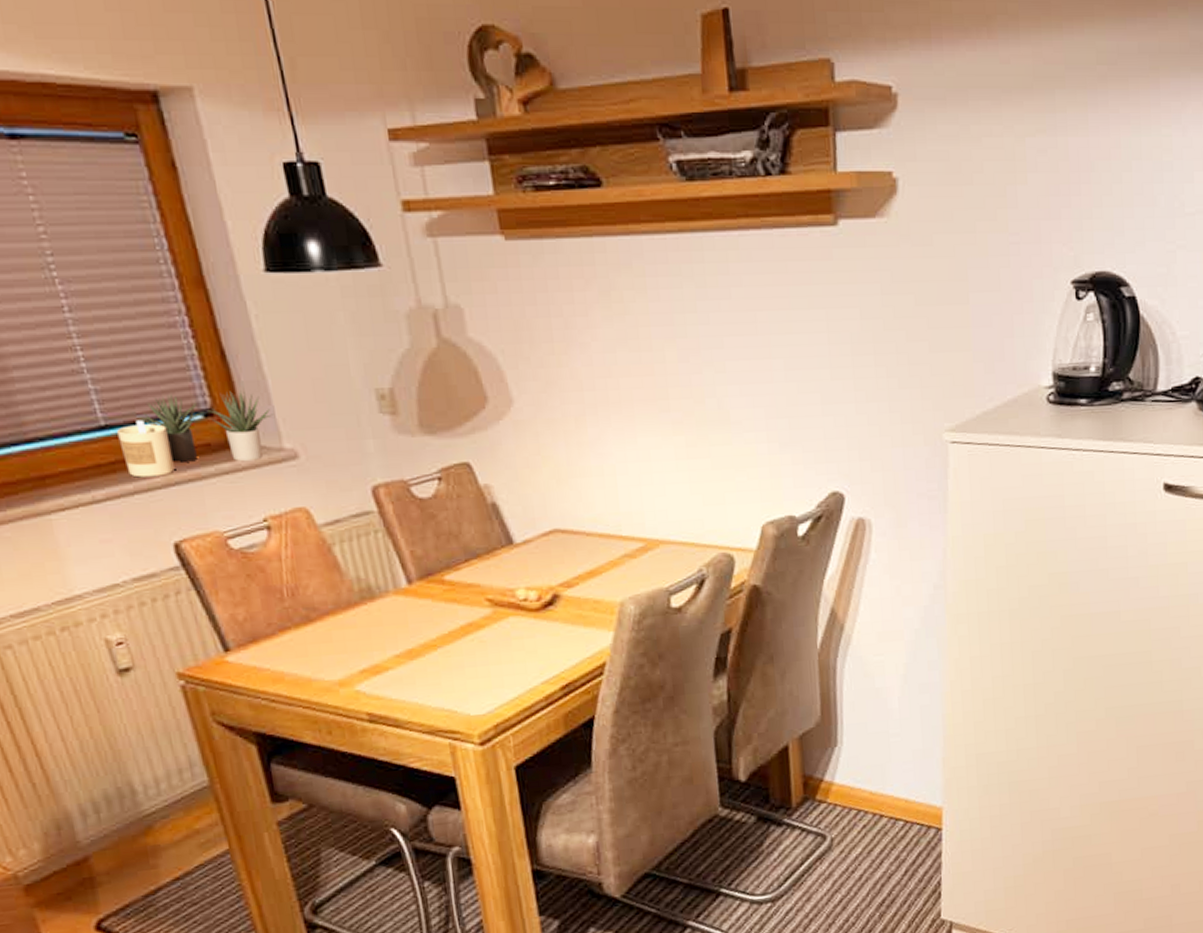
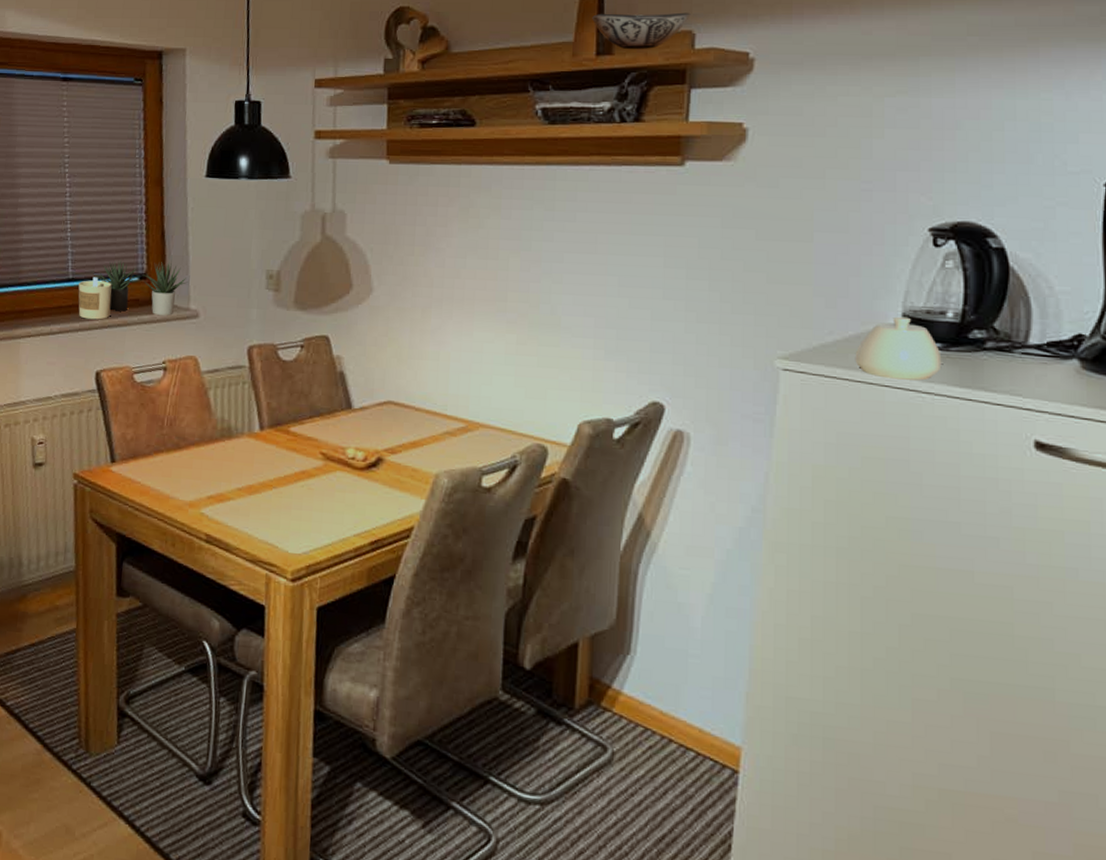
decorative bowl: none [719,35,827,84] -> present [592,12,691,50]
sugar bowl: none [1014,375,1088,440] -> present [855,316,942,381]

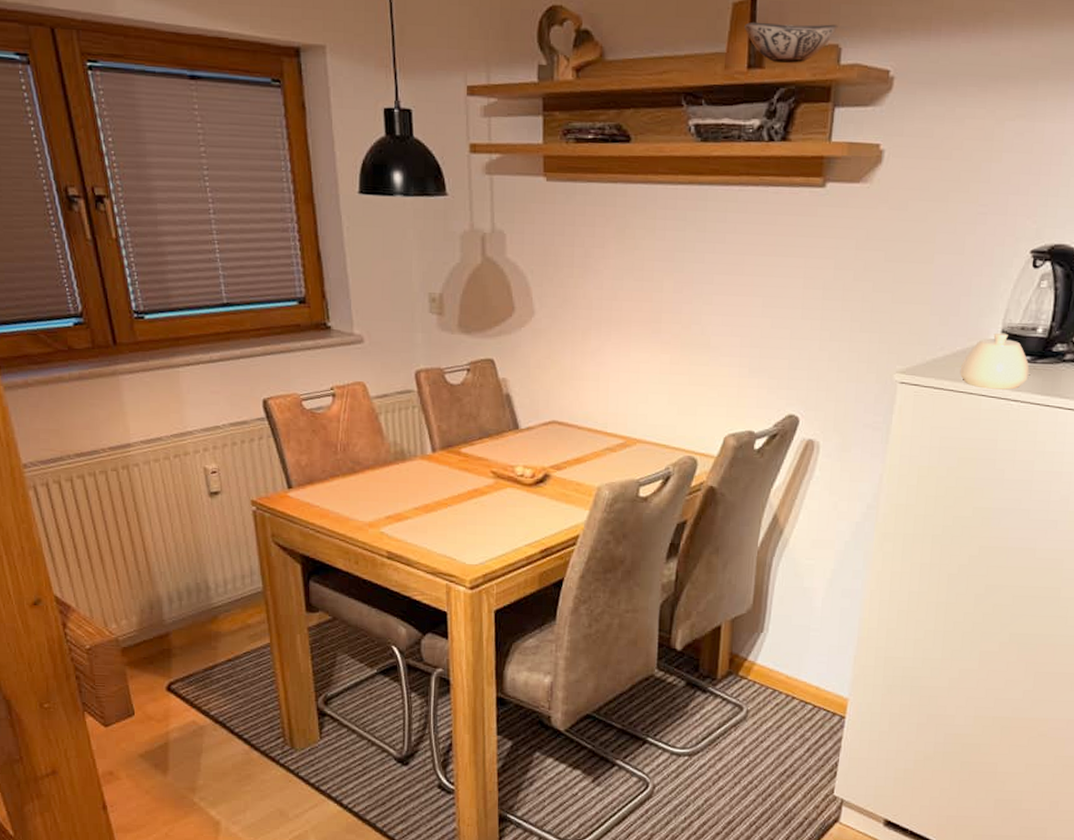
candle: present [78,277,112,320] -> none [235,301,271,347]
succulent plant: present [95,260,188,317] -> none [251,283,350,342]

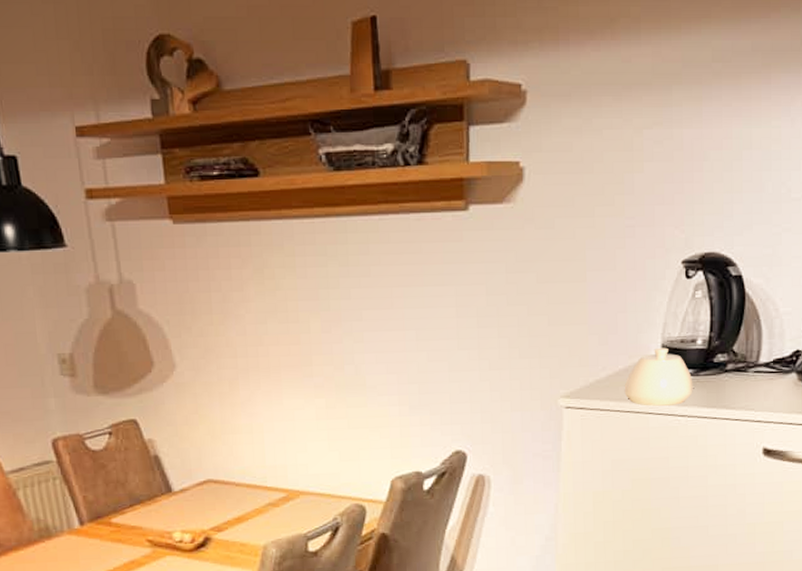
decorative bowl: present [744,22,838,64] -> none [367,39,464,83]

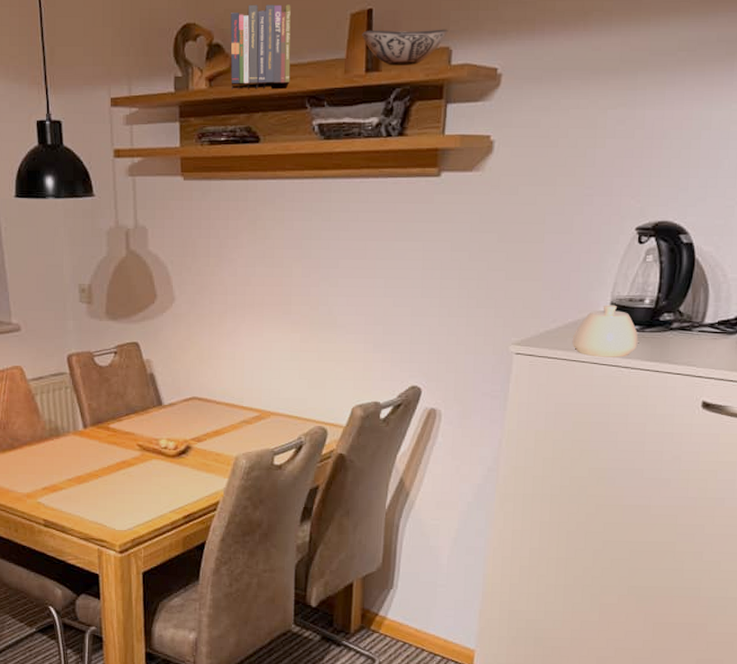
books: none [211,11,289,115] -> present [230,4,291,90]
decorative bowl: none [367,39,464,83] -> present [362,29,449,66]

